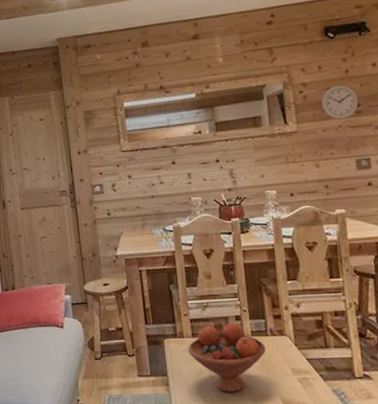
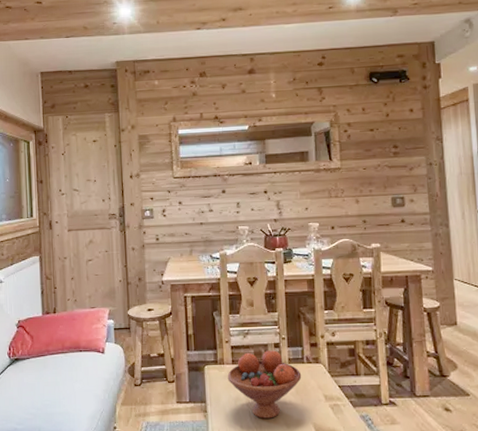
wall clock: present [321,84,359,120] -> none [364,126,397,159]

